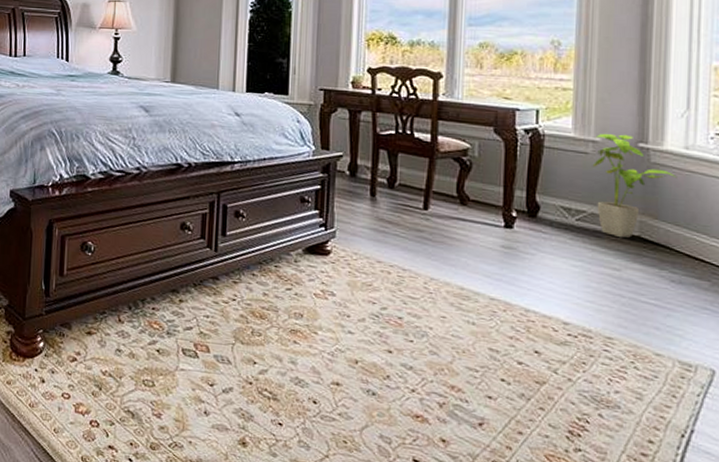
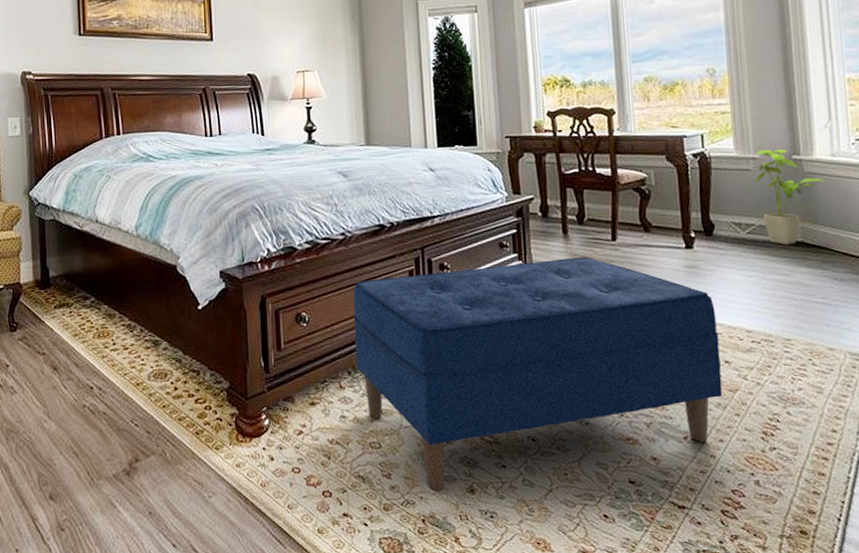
bench: none [137,217,530,439] -> present [353,256,723,491]

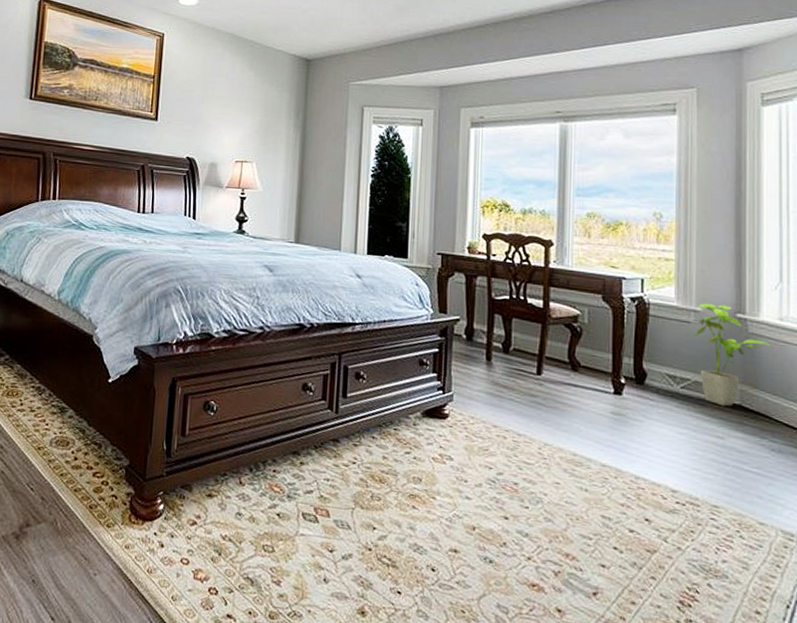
bench: present [353,256,723,491] -> none [258,378,640,608]

